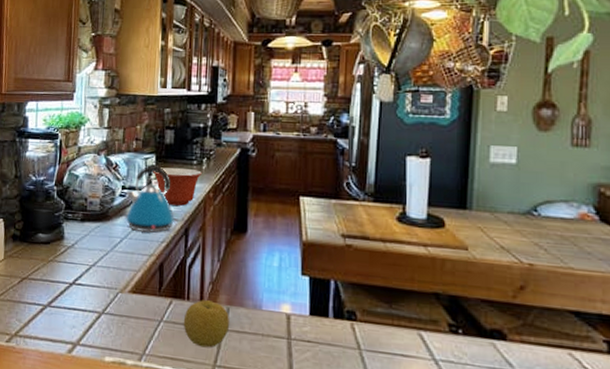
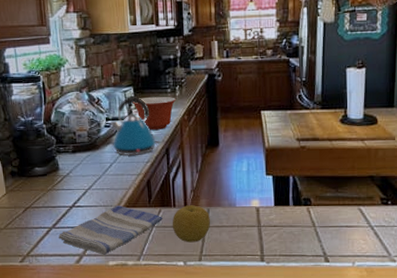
dish towel: none [52,289,173,348] -> present [58,206,163,255]

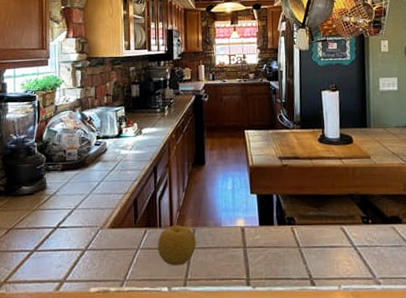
dish towel: present [58,206,163,255] -> none [40,226,148,281]
kettle: present [111,97,159,156] -> none [101,116,147,175]
mixing bowl: present [132,96,176,130] -> none [123,115,165,148]

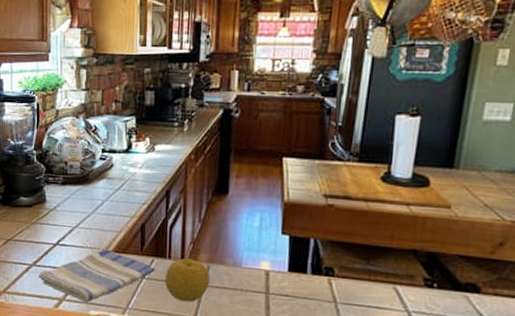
dish towel: none [40,226,148,281] -> present [39,249,155,303]

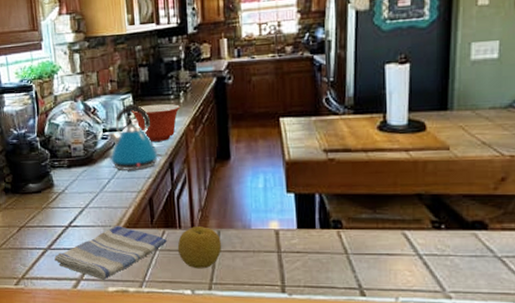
kettle: none [106,128,159,196] -> present [108,105,162,171]
mixing bowl: none [133,129,183,168] -> present [131,103,180,141]

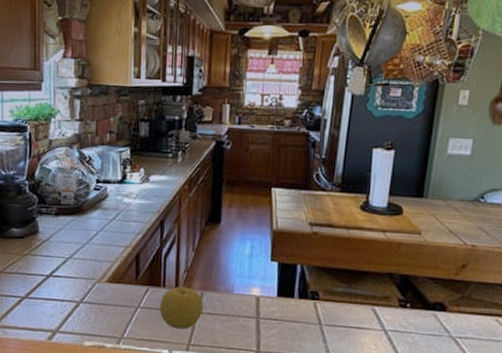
dish towel: present [54,226,167,280] -> none [31,279,150,334]
kettle: present [108,105,162,171] -> none [100,158,154,226]
mixing bowl: present [131,103,180,141] -> none [128,160,177,198]

